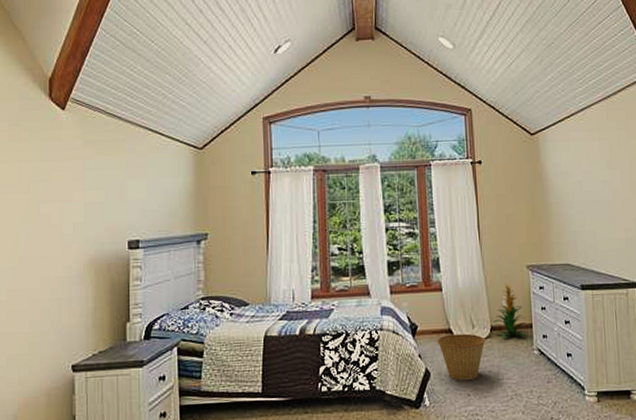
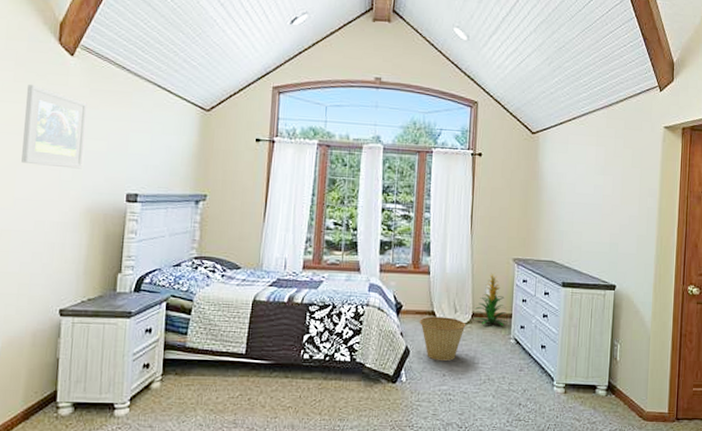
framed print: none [23,142,82,222] -> present [21,84,87,169]

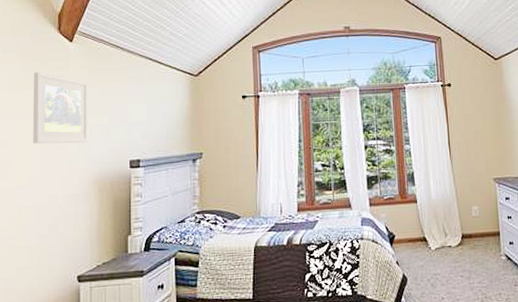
basket: present [419,316,466,361] -> none [412,241,458,285]
indoor plant: present [475,272,508,326] -> none [464,194,497,245]

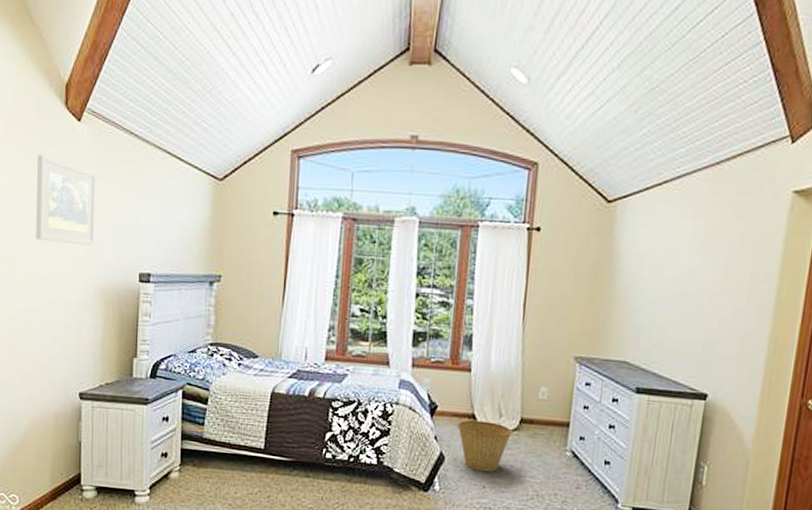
basket: none [412,241,458,285] -> present [456,420,513,471]

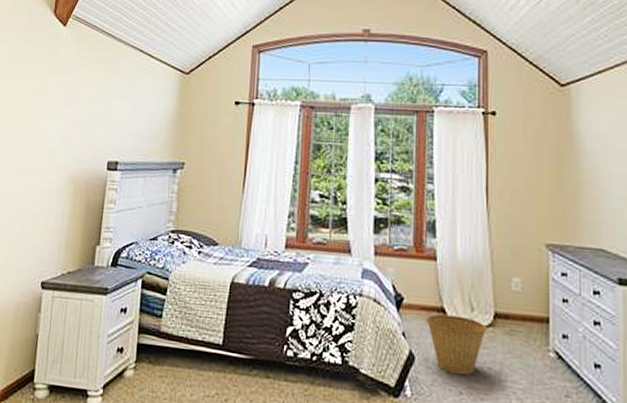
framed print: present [36,154,96,246] -> none [16,55,76,137]

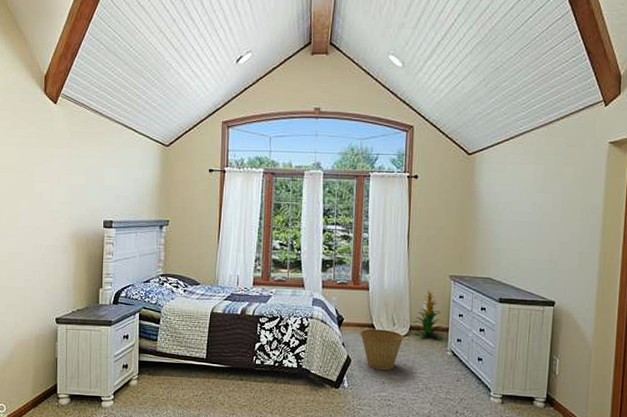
indoor plant: none [498,261,545,333] -> present [412,289,445,339]

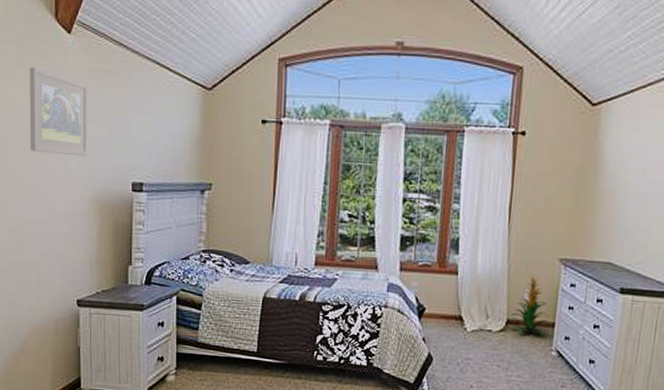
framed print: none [21,129,69,201] -> present [30,66,88,157]
basket: present [359,329,404,370] -> none [444,321,499,371]

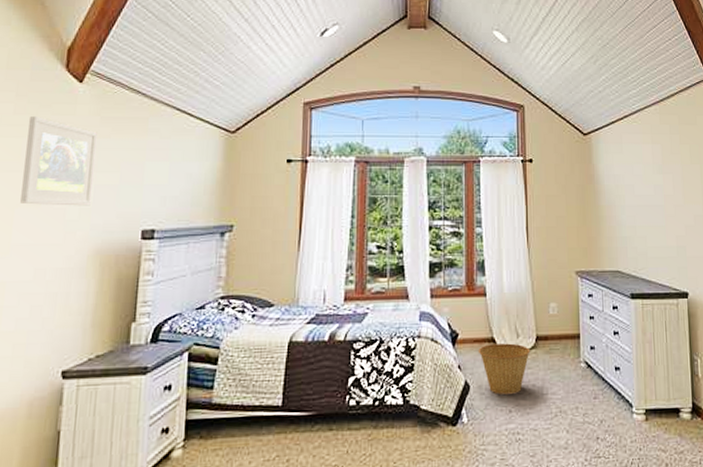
basket: none [444,321,499,371] -> present [478,343,530,394]
indoor plant: present [510,274,550,335] -> none [539,288,577,349]

